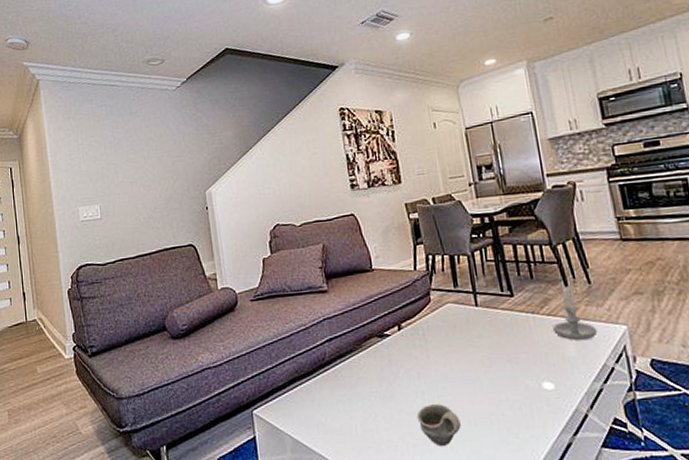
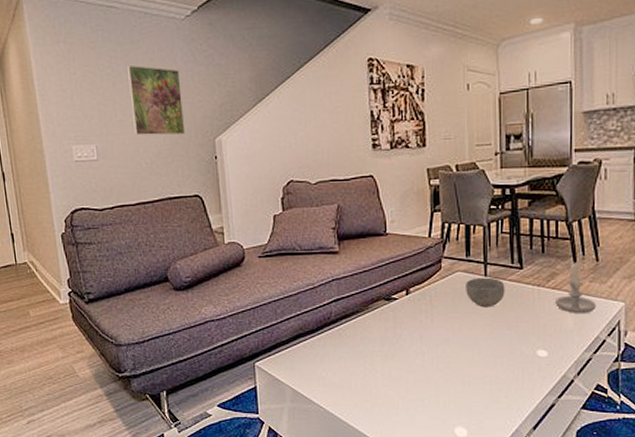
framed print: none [127,132,179,194] -> present [127,65,186,136]
cup: present [416,404,461,446] -> none [415,365,455,402]
bowl: none [457,307,499,340] -> present [465,277,505,308]

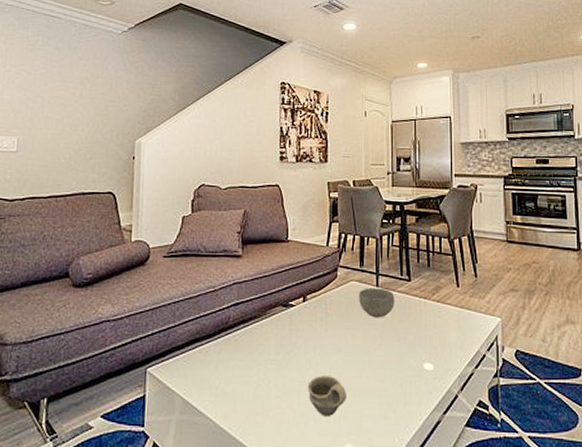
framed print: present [127,65,186,136] -> none [58,67,110,135]
cup: none [415,365,455,402] -> present [307,376,346,416]
candle: present [556,261,597,314] -> none [440,276,477,328]

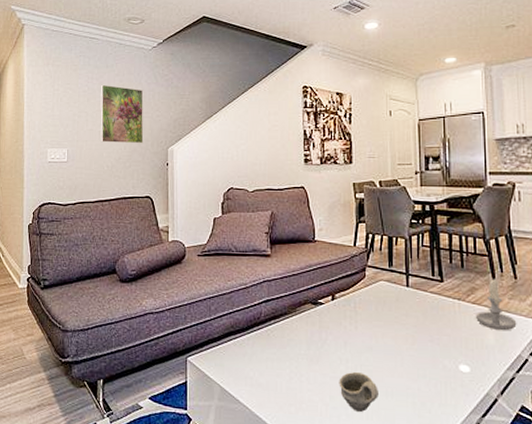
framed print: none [58,67,110,135] -> present [100,84,144,144]
bowl: present [358,287,395,318] -> none [387,287,426,318]
candle: none [440,276,477,328] -> present [476,278,517,331]

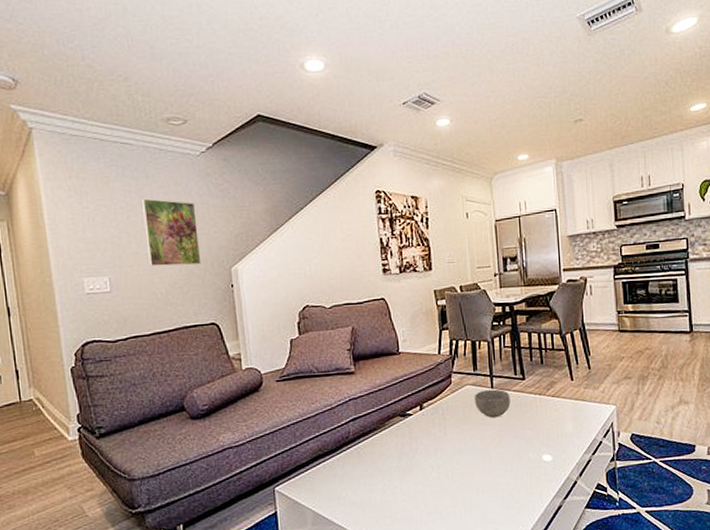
cup: present [339,372,378,412] -> none [431,476,470,513]
bowl: none [387,287,426,318] -> present [474,389,511,418]
candle: present [476,278,517,331] -> none [556,370,592,419]

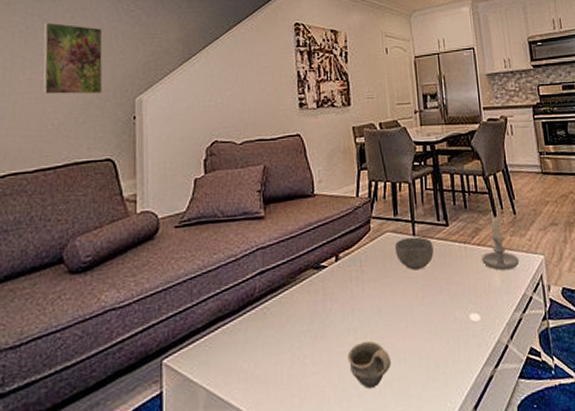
cup: none [431,476,470,513] -> present [347,341,391,389]
candle: none [556,370,592,419] -> present [482,215,520,271]

